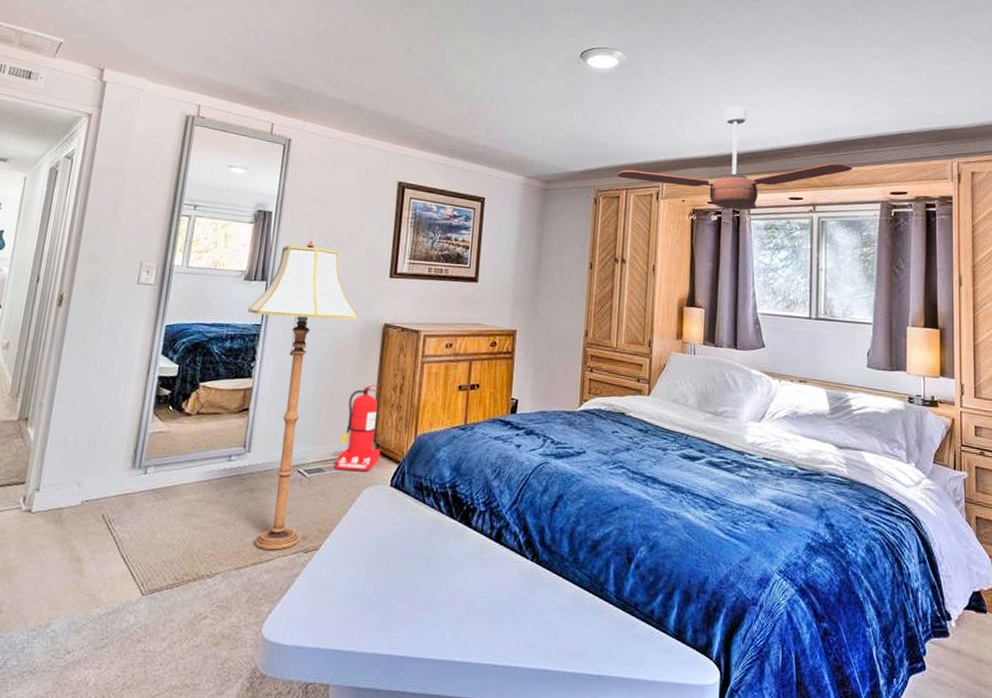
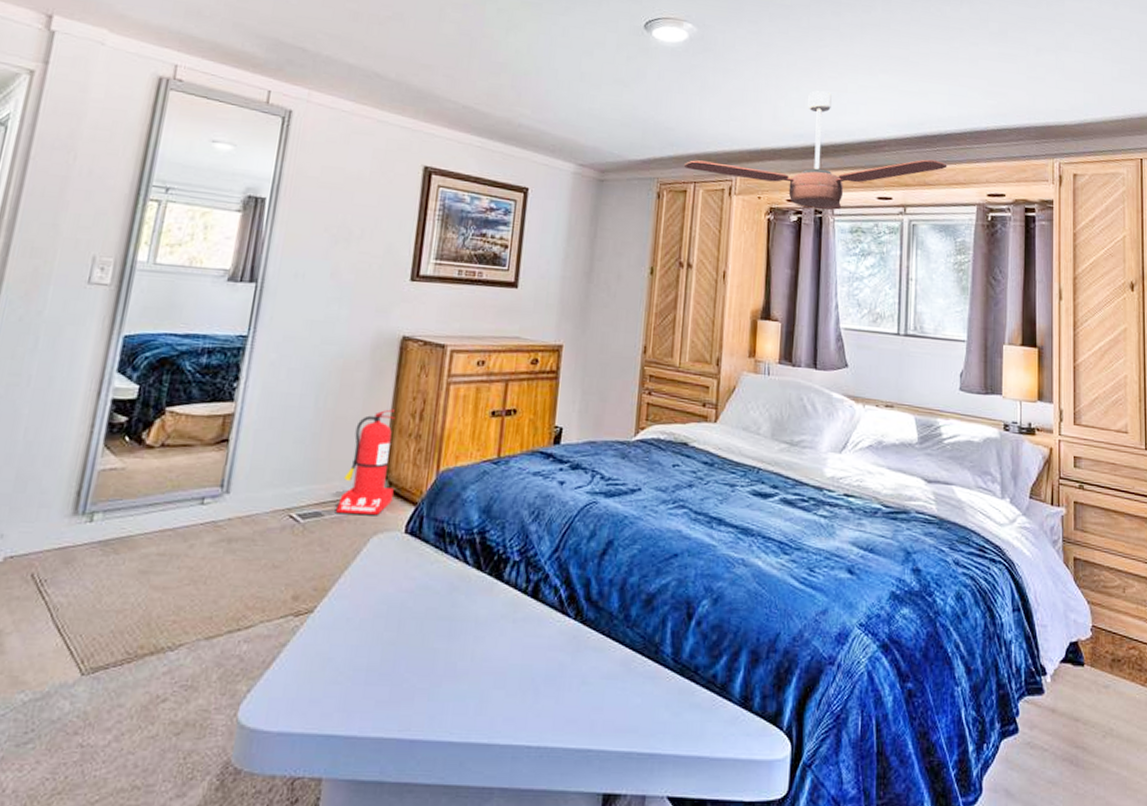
floor lamp: present [247,240,359,550] -> none [230,234,371,614]

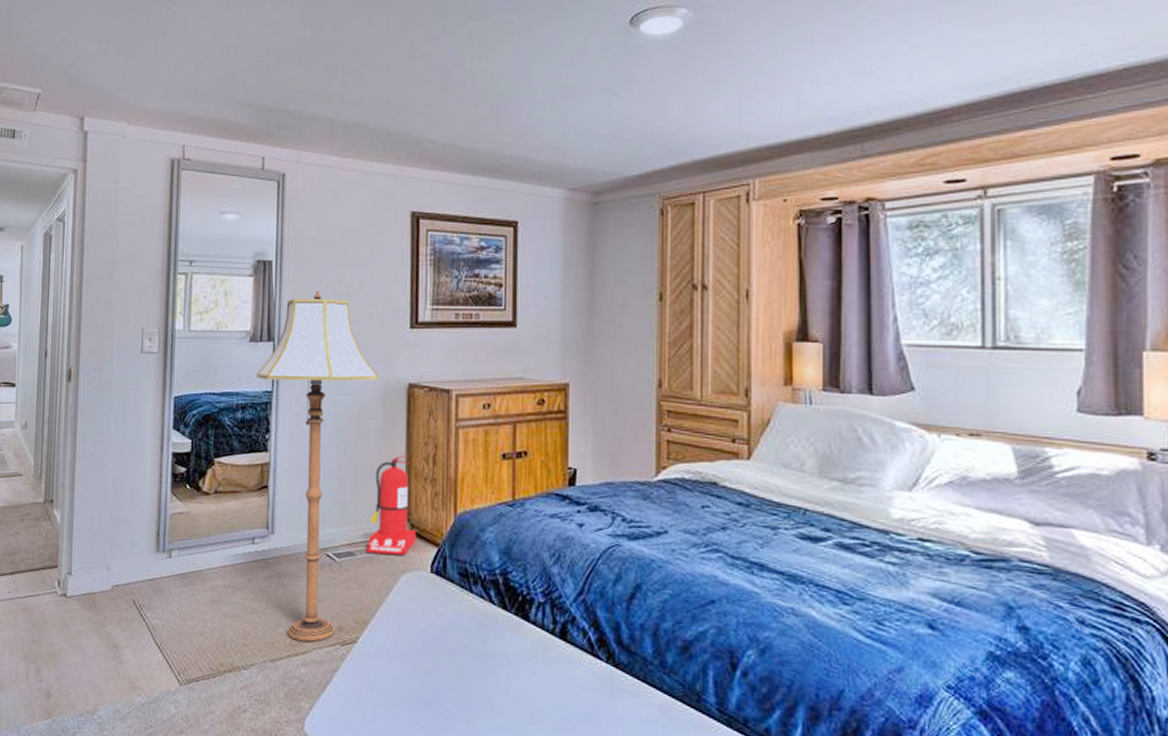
floor lamp: none [230,234,371,614] -> present [256,290,379,642]
ceiling fan: present [683,91,948,210] -> none [688,60,1047,206]

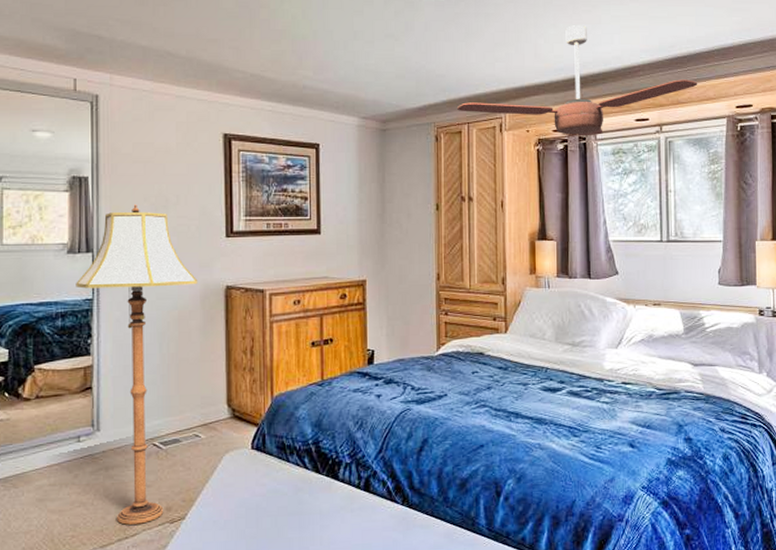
fire extinguisher: present [367,454,416,555] -> none [192,349,237,438]
ceiling fan: none [688,60,1047,206] -> present [456,25,698,136]

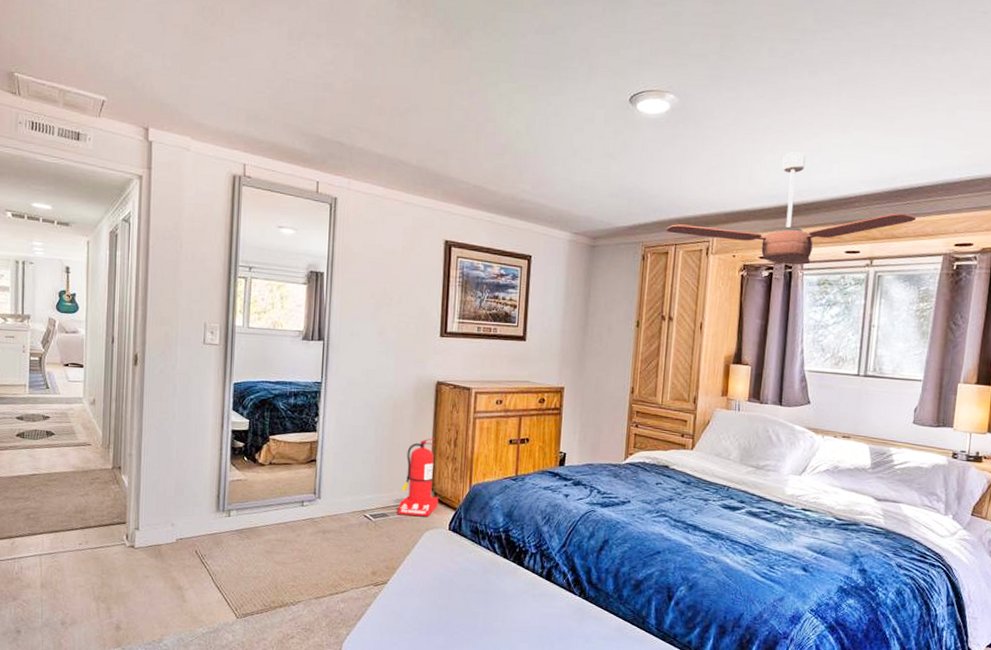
floor lamp: present [76,204,198,525] -> none [308,300,413,583]
fire extinguisher: none [192,349,237,438] -> present [398,438,438,516]

